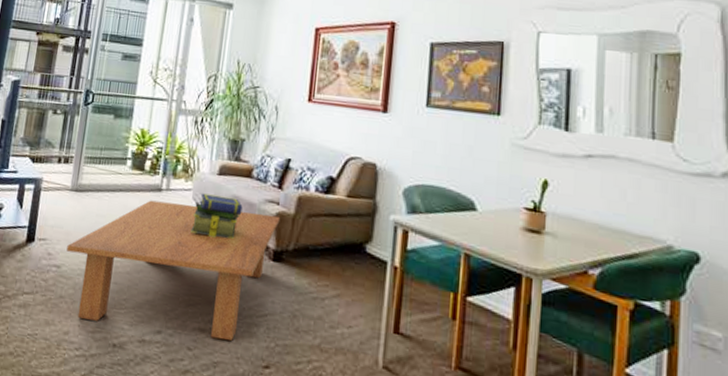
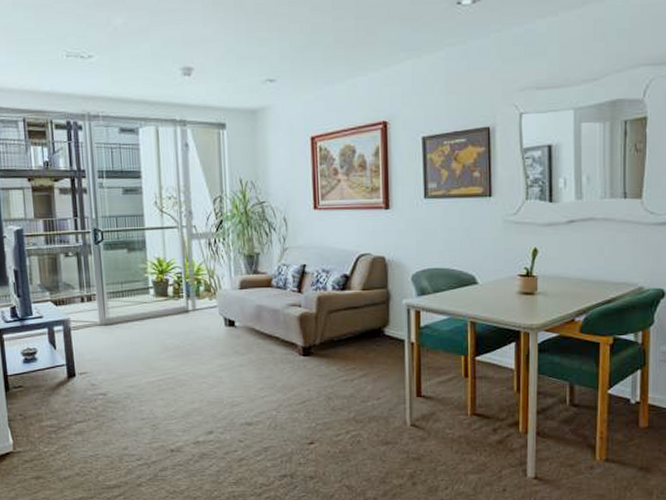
coffee table: present [66,200,281,341] -> none [108,317,304,435]
stack of books: present [190,193,243,239] -> none [222,307,268,345]

